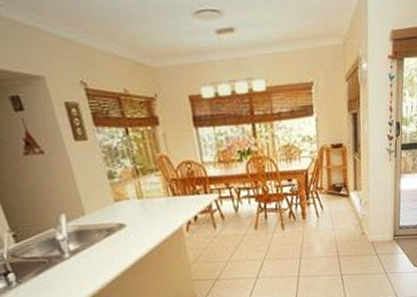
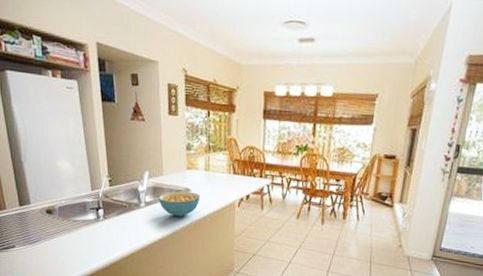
cereal bowl: none [85,226,139,260] -> present [158,191,200,217]

